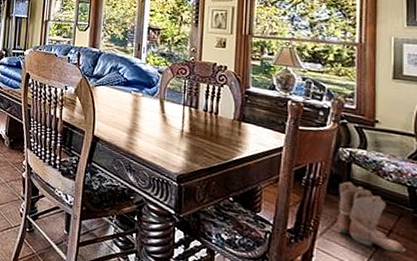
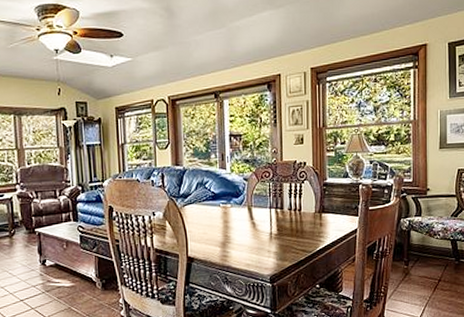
boots: present [337,181,405,253] -> none [401,247,450,297]

